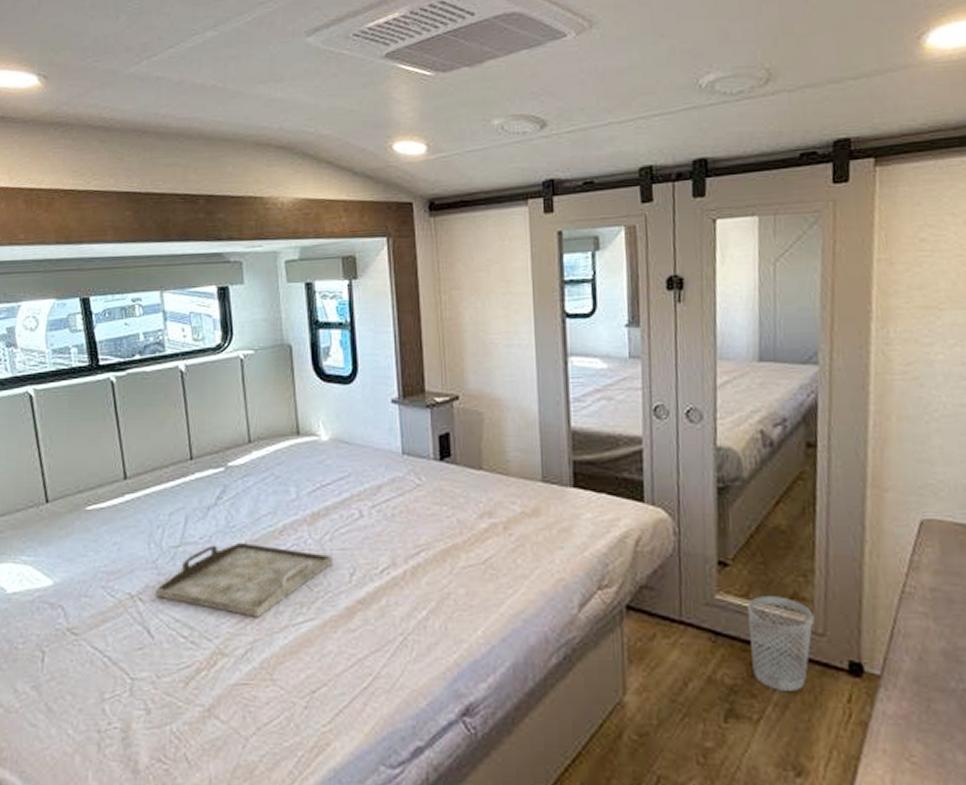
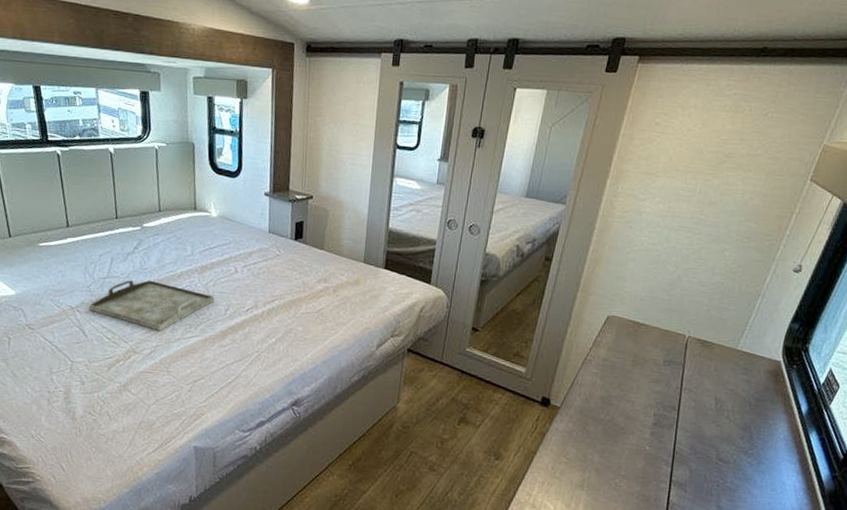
wastebasket: present [747,596,814,691] -> none [481,352,526,411]

